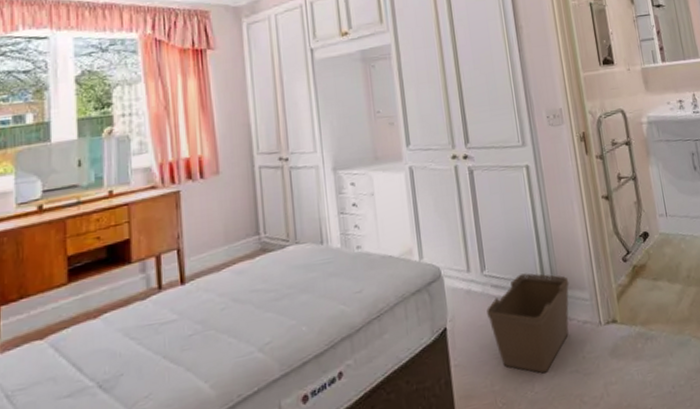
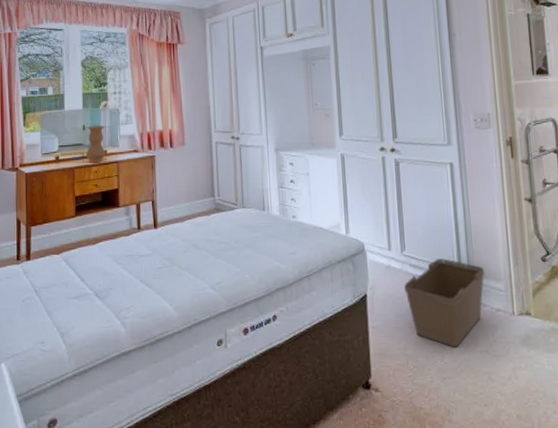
vase: none [82,158,112,209] -> present [85,126,106,163]

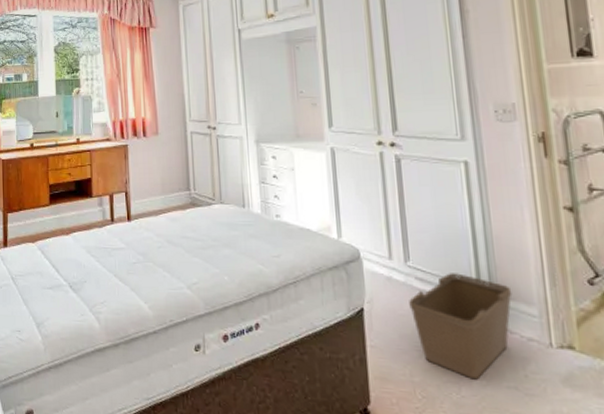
vase: present [85,126,106,163] -> none [59,113,79,151]

